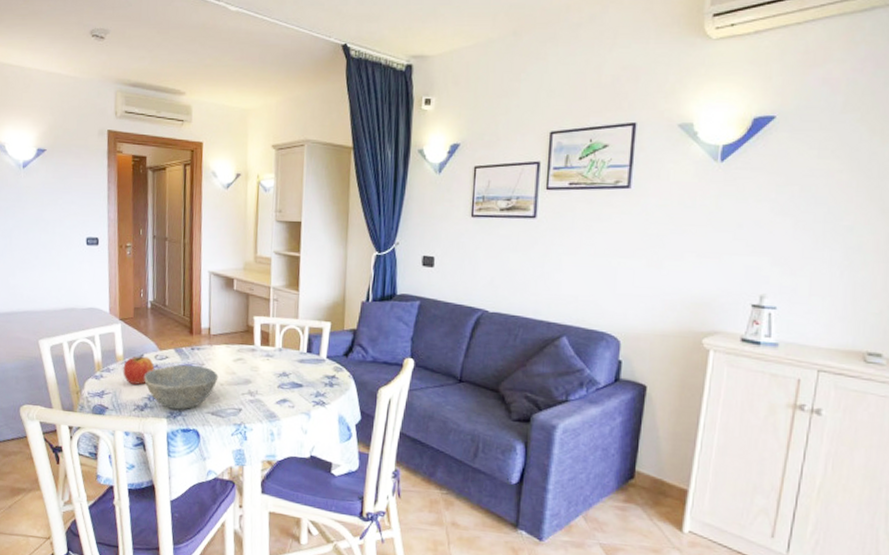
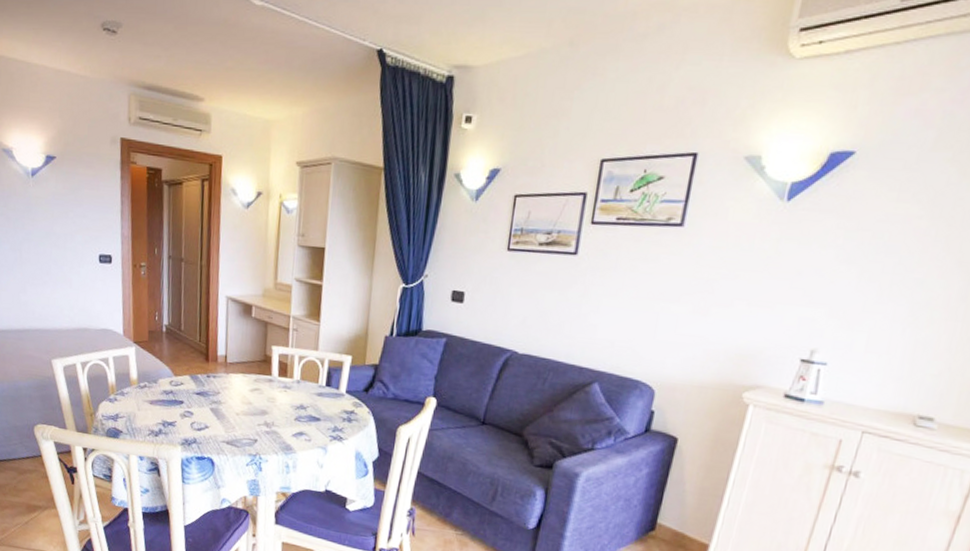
apple: present [123,353,155,385] -> none [137,378,170,410]
bowl: present [144,364,219,410] -> none [159,391,235,438]

